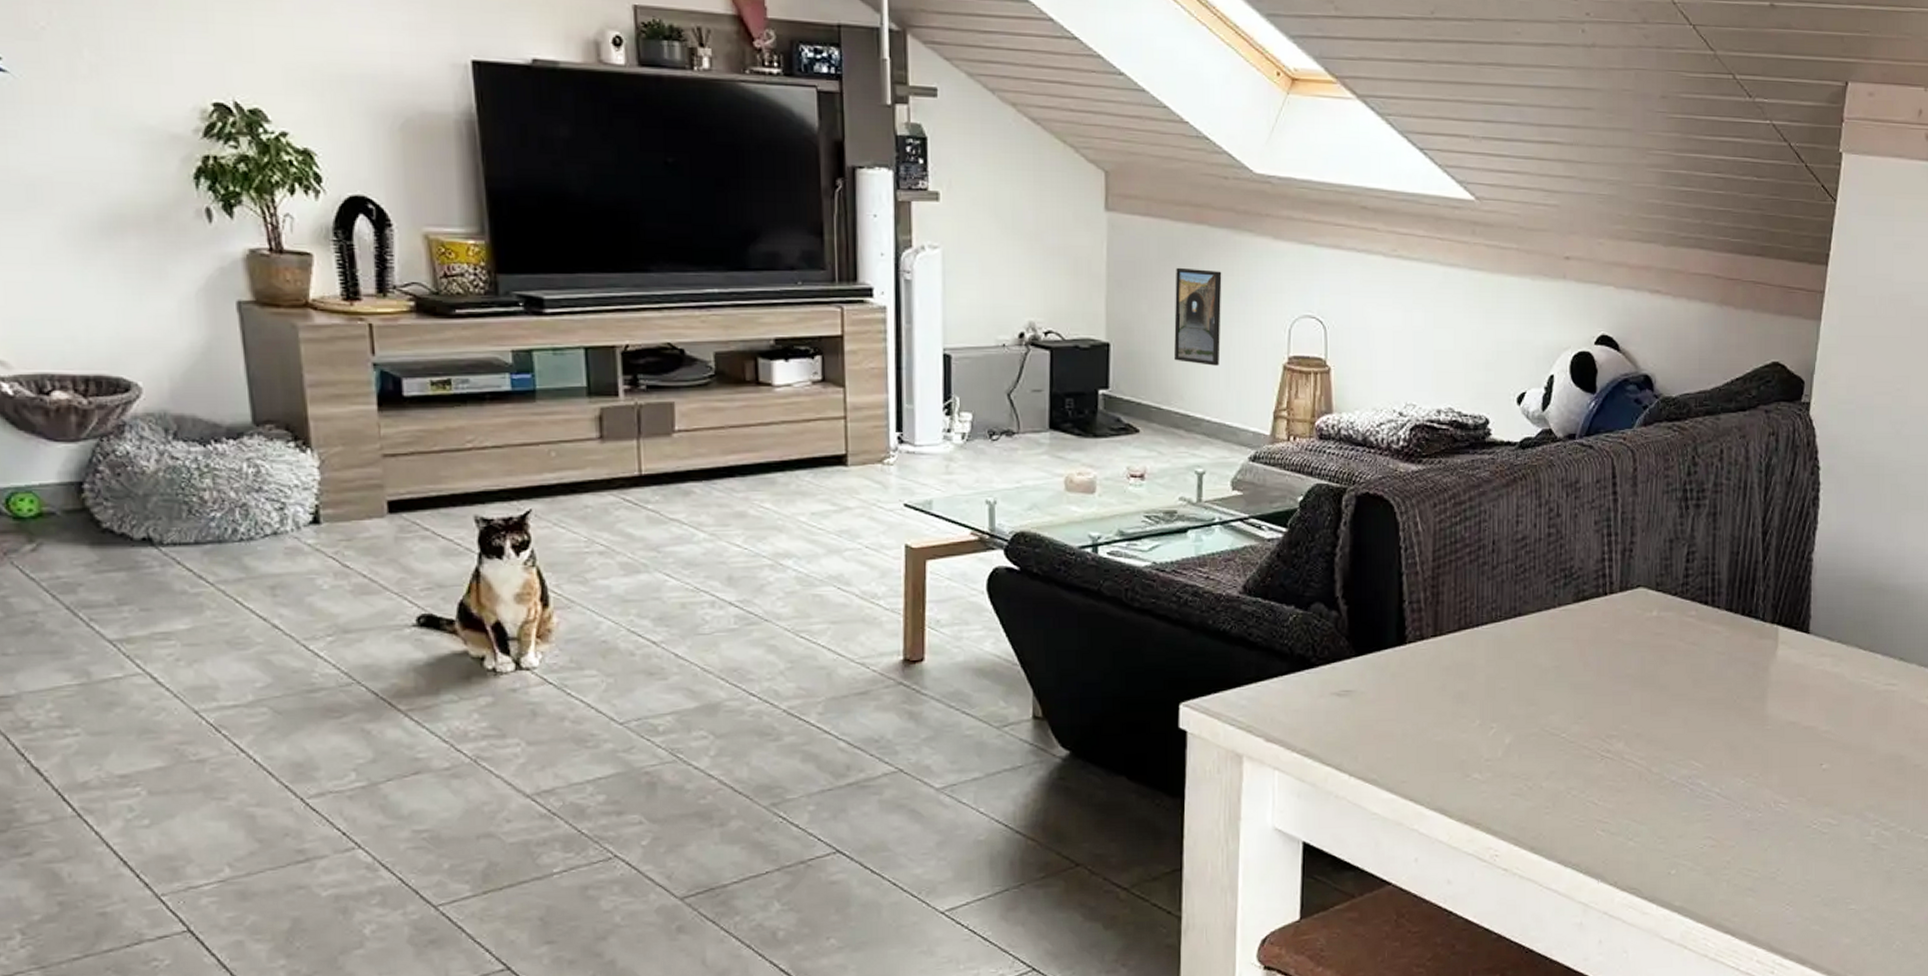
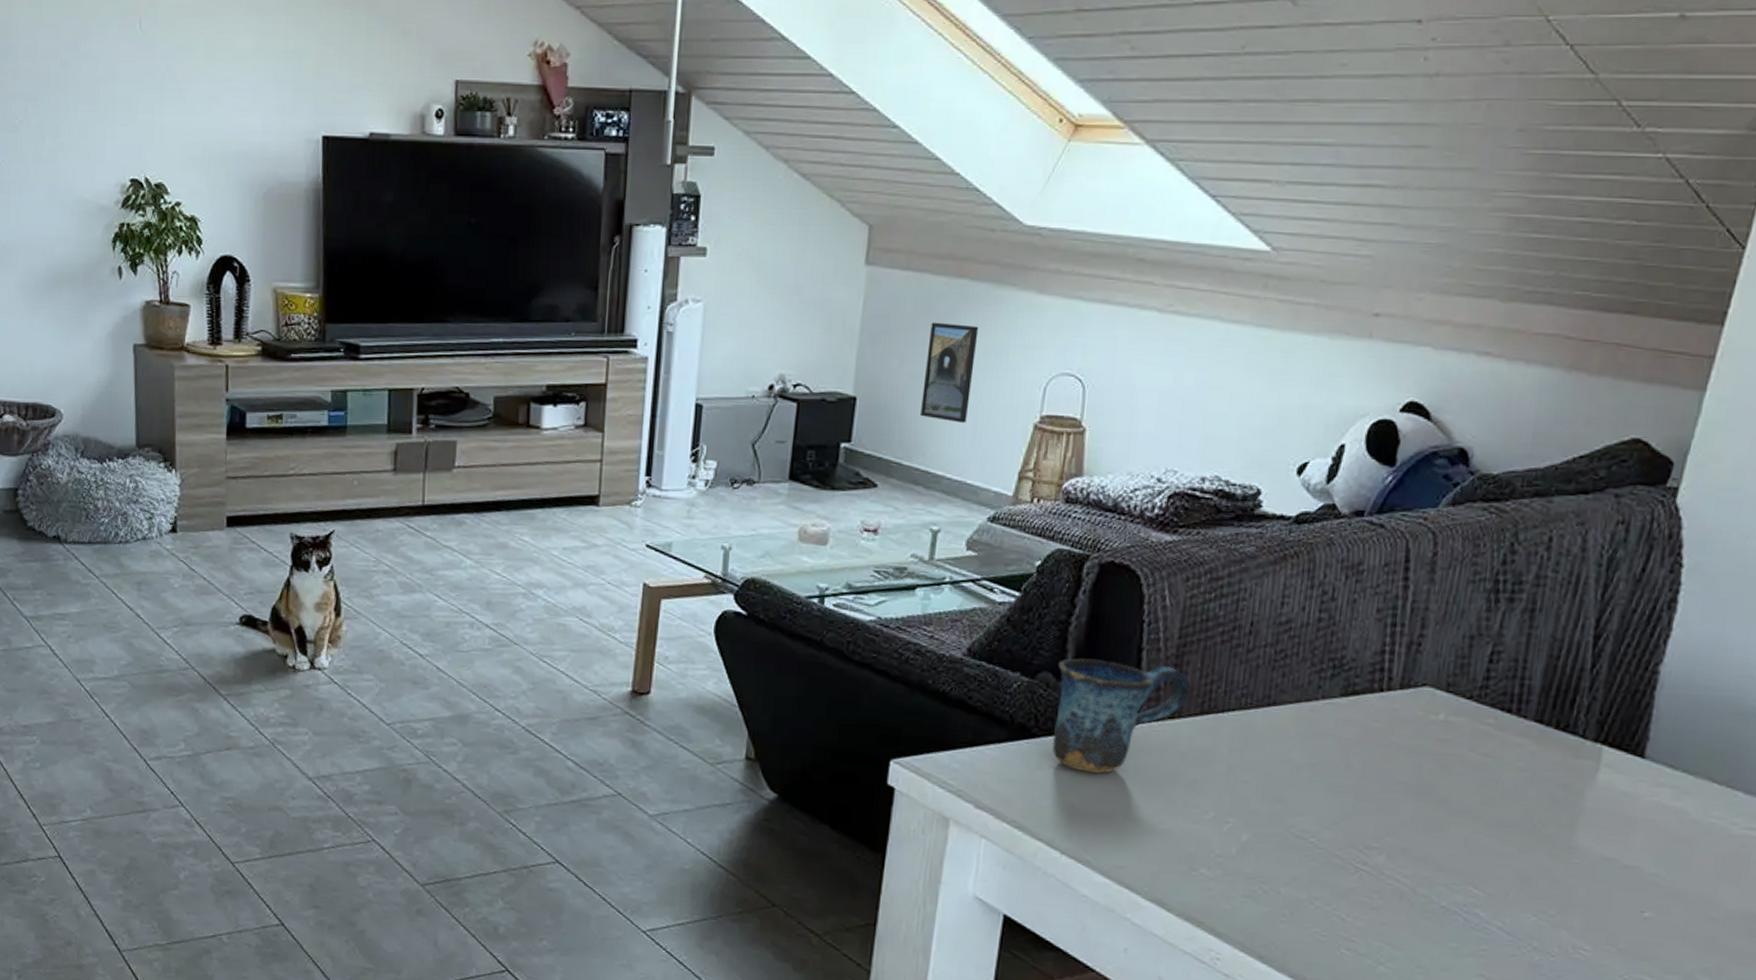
mug: none [1328,587,1448,695] -> present [1052,658,1191,774]

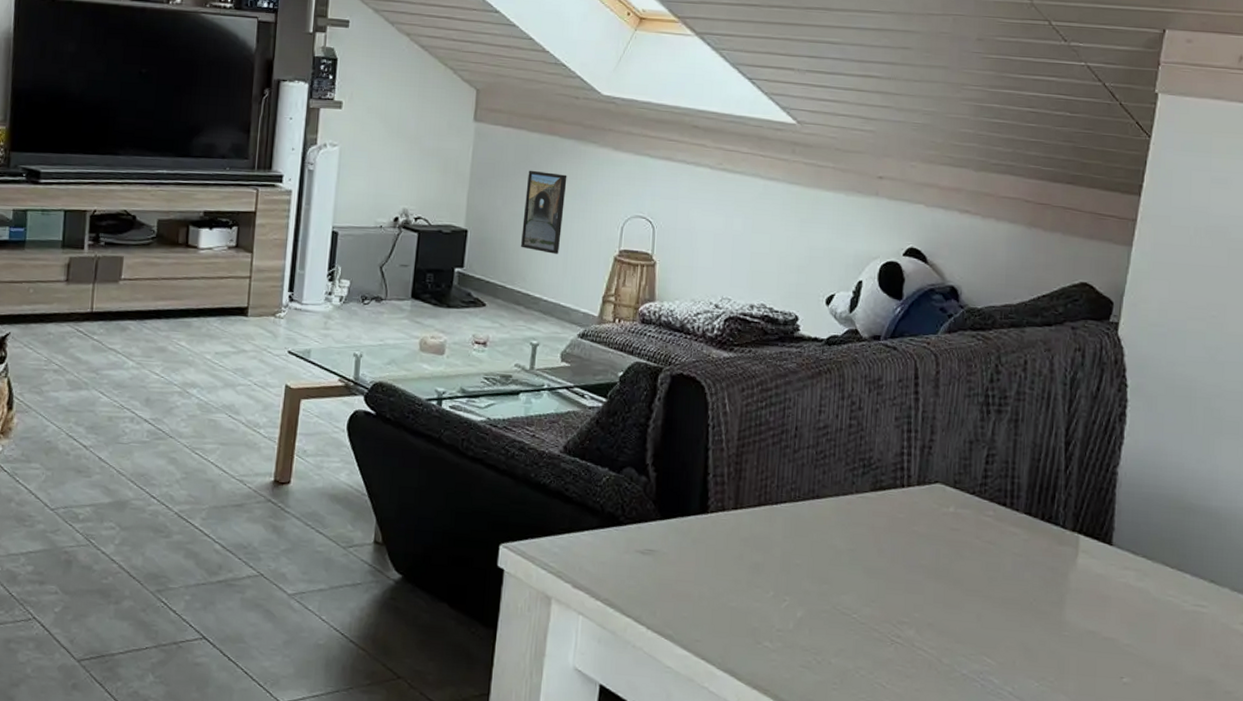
mug: present [1052,658,1191,774] -> none [637,456,750,557]

